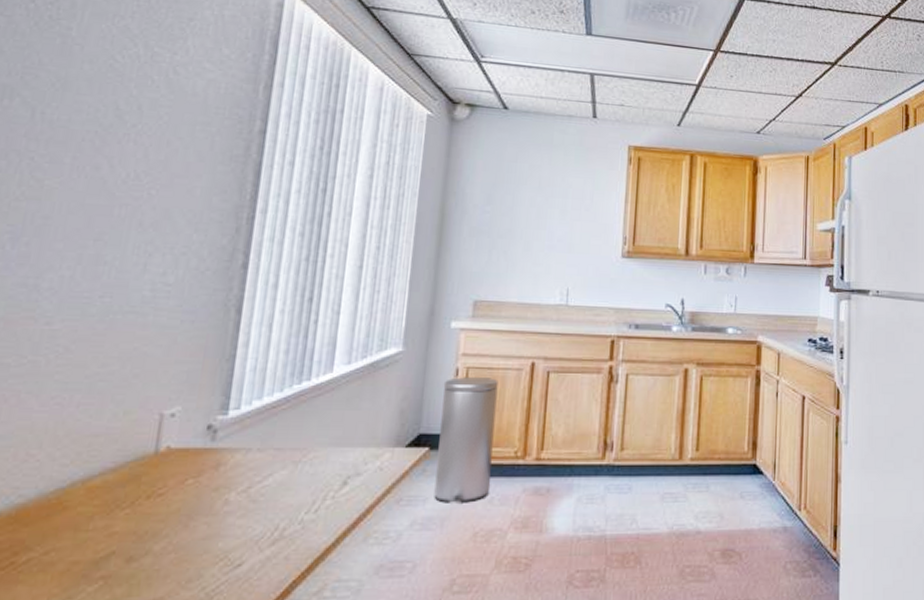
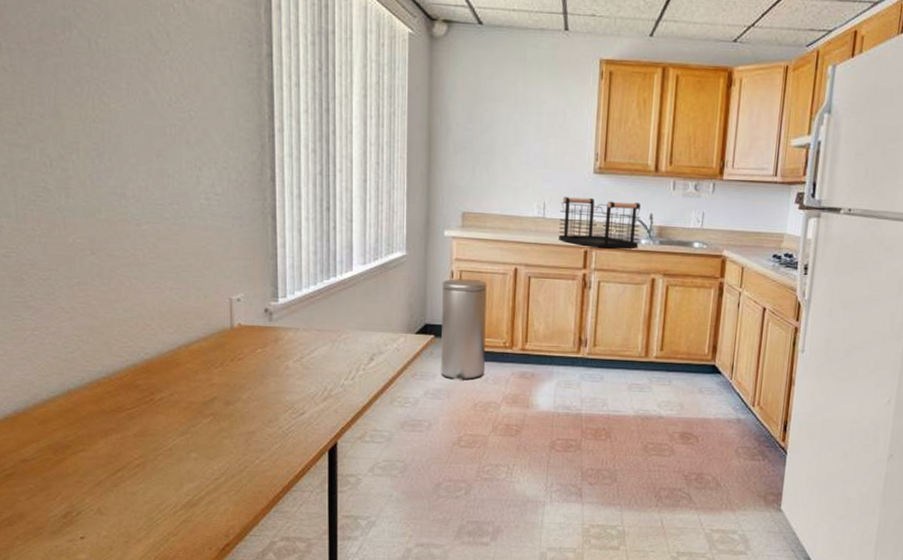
dish rack: none [583,282,672,338] -> present [559,197,642,249]

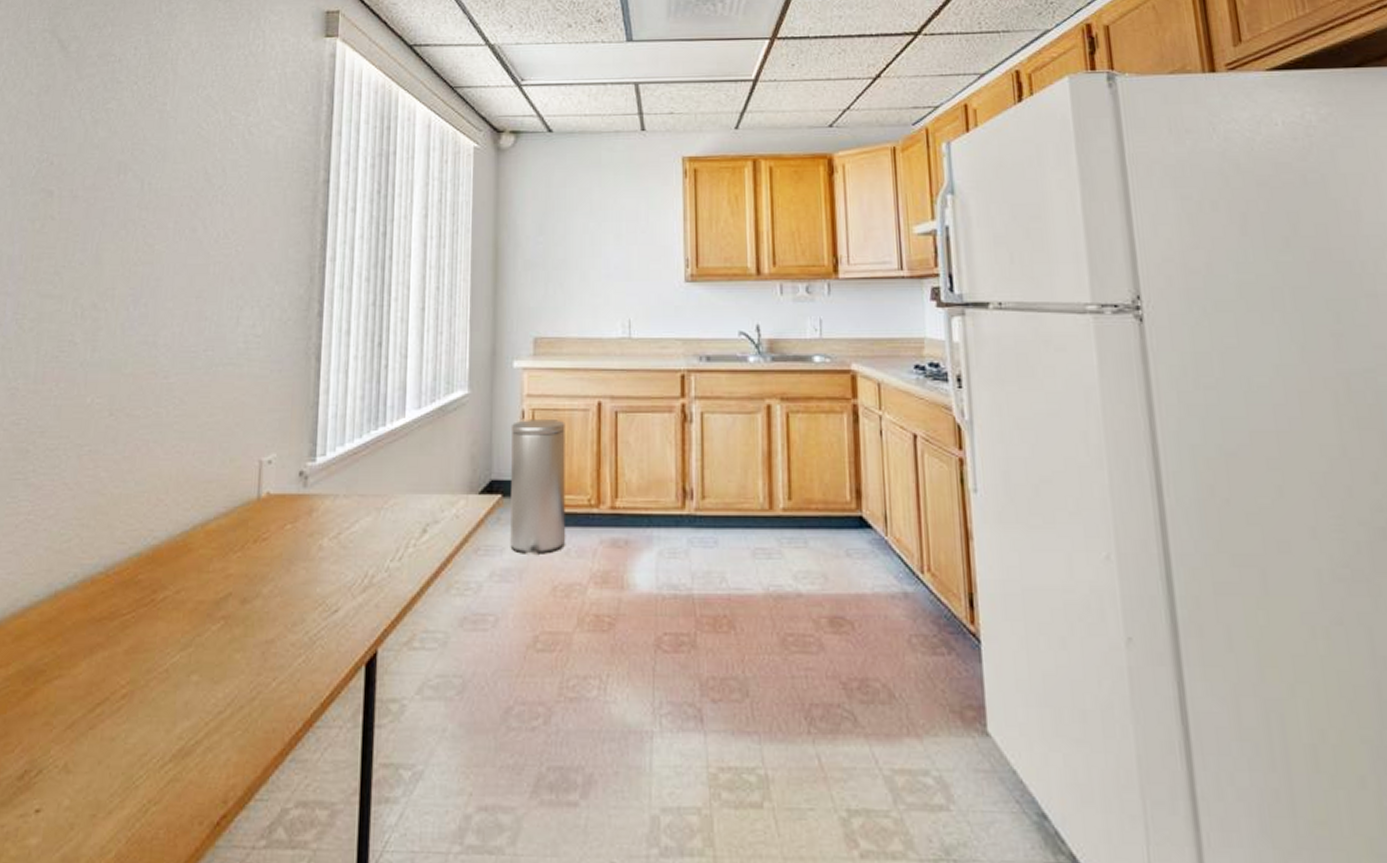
dish rack: present [559,197,642,249] -> none [649,311,746,372]

